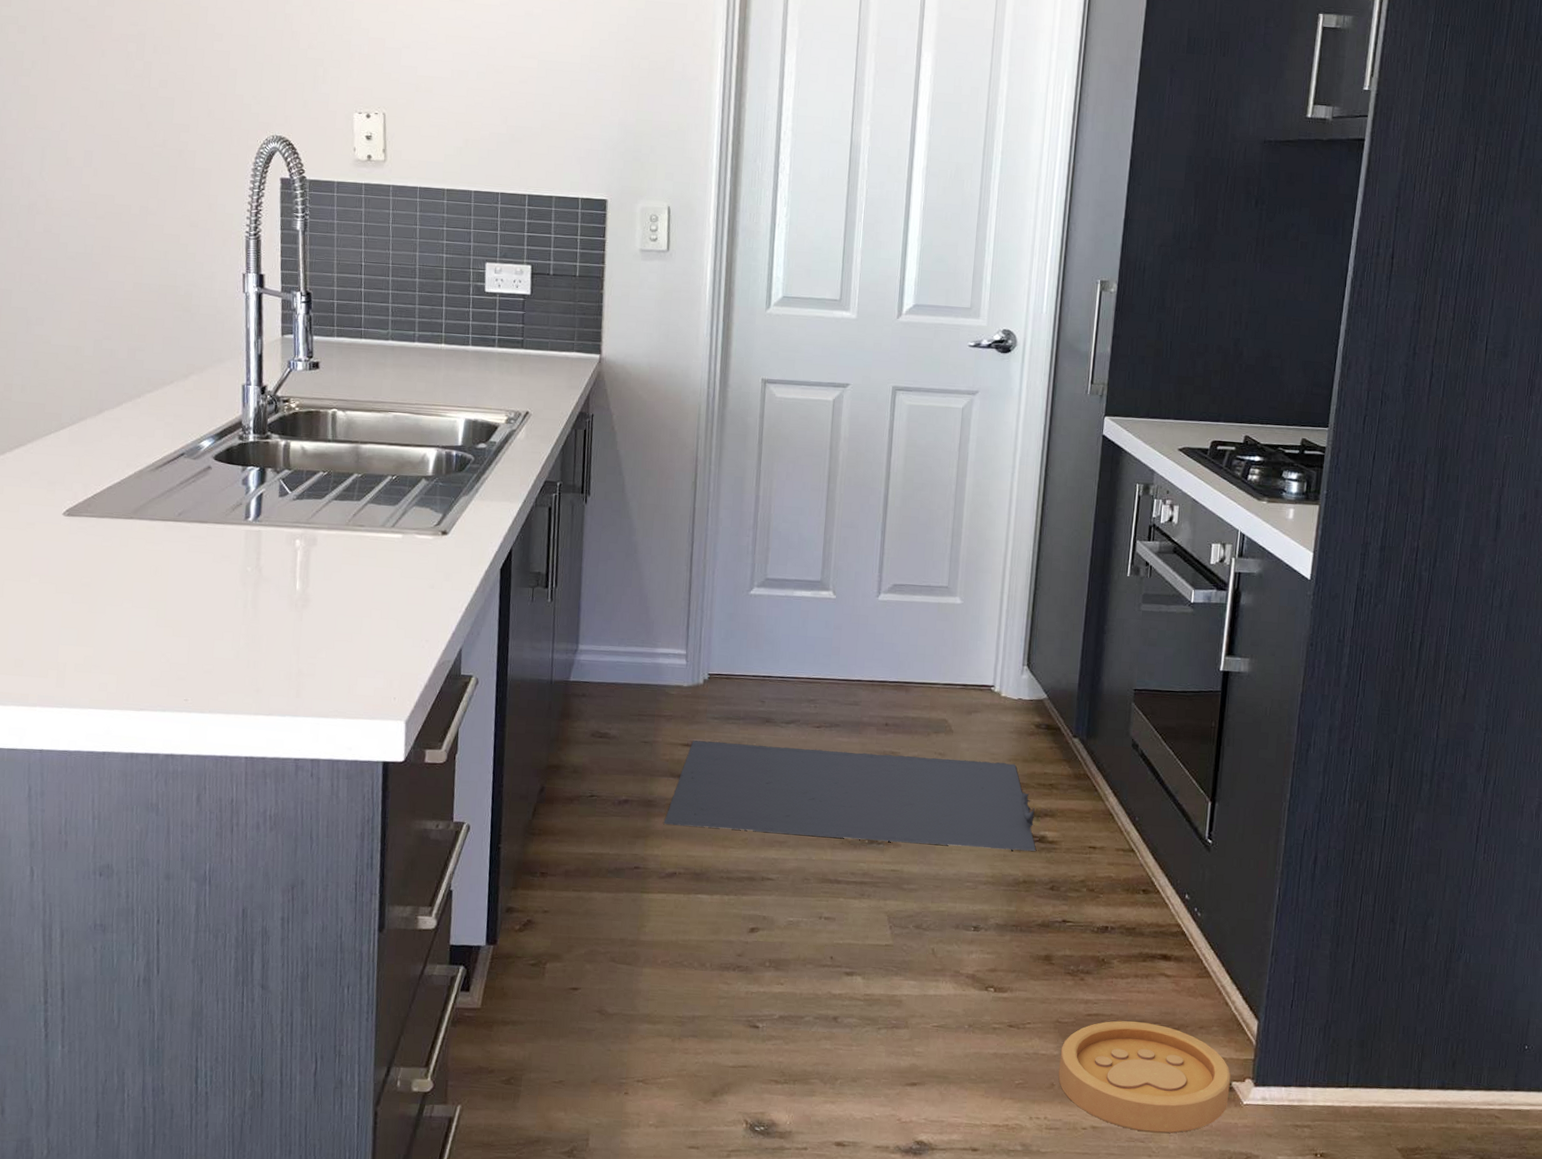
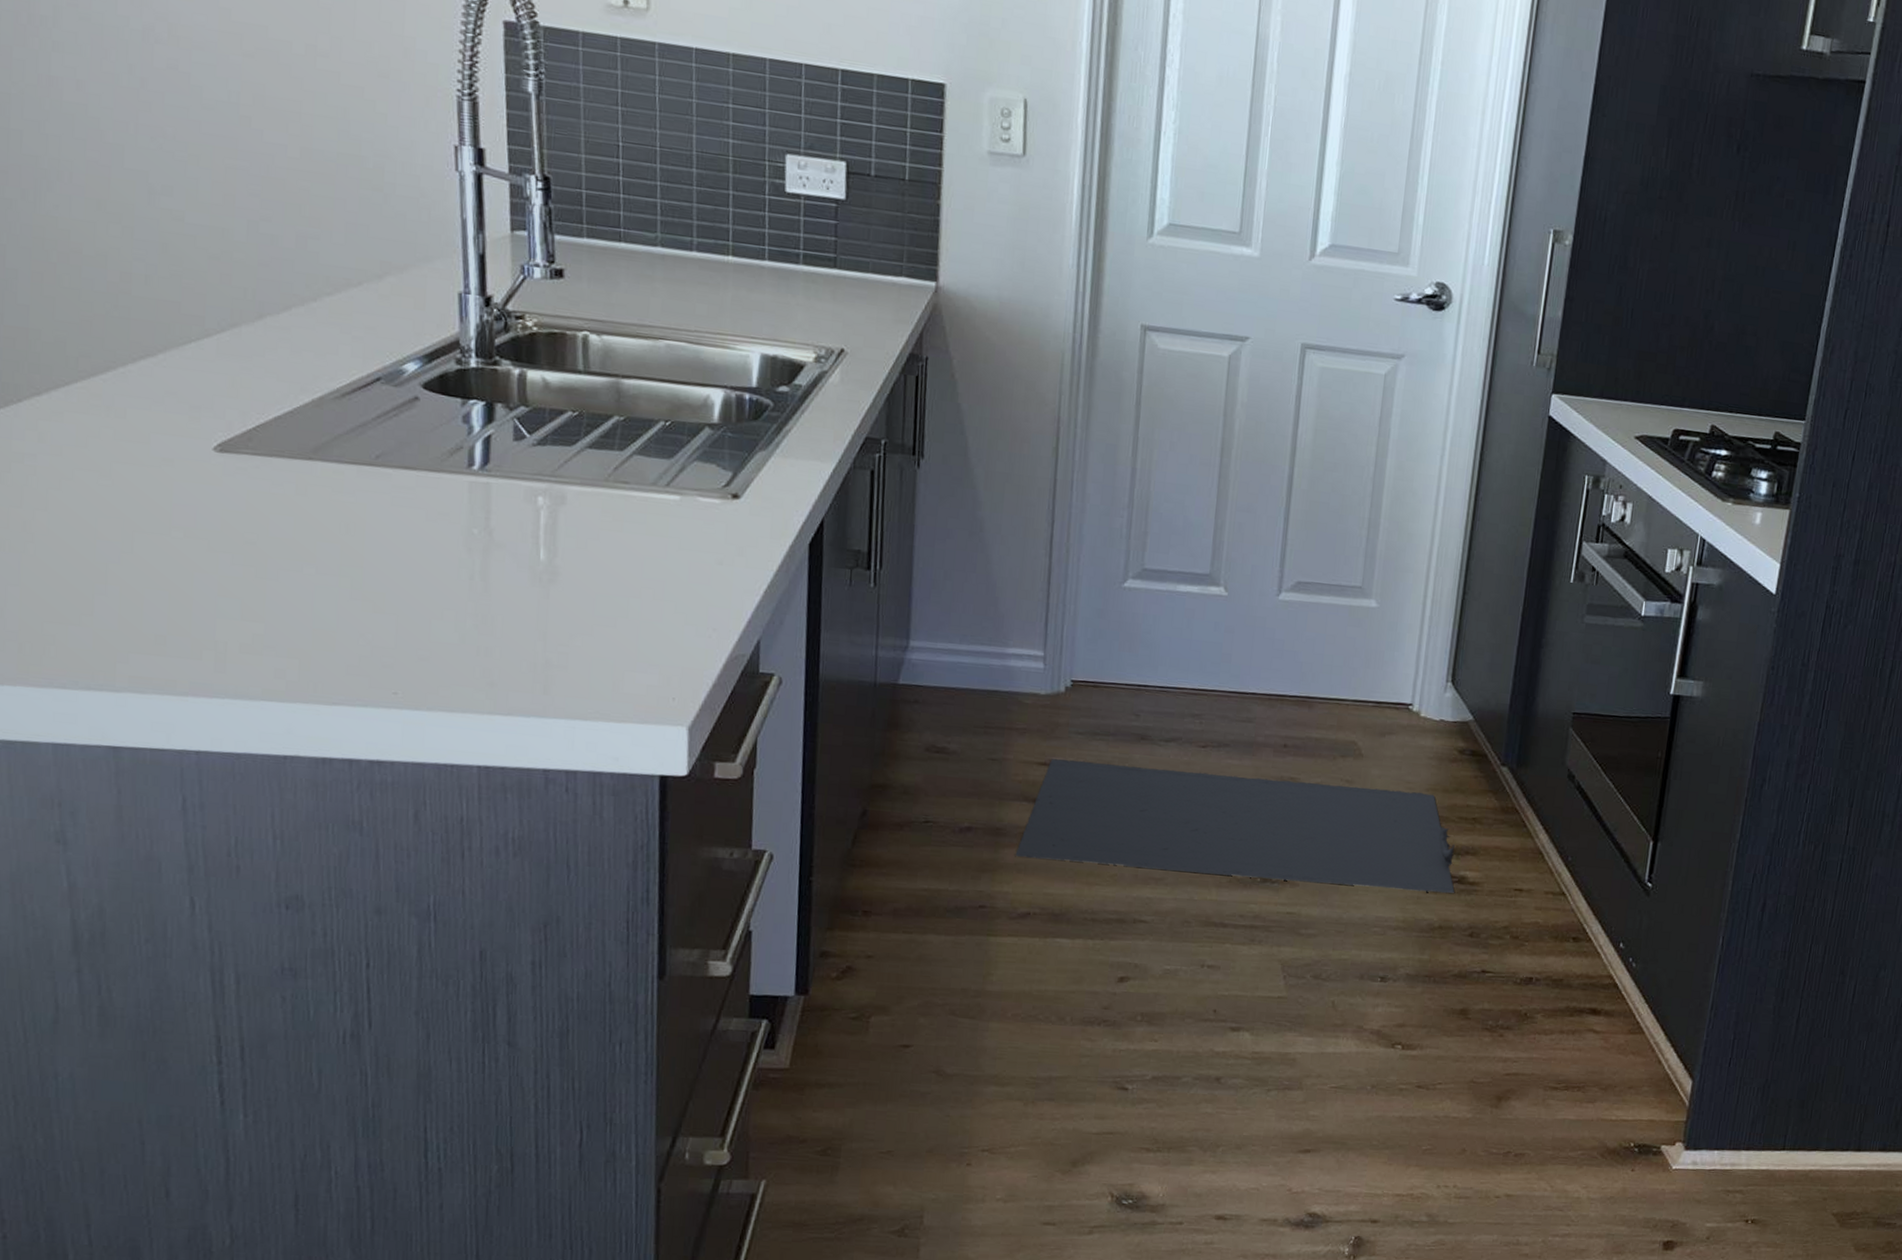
pet bowl: present [1058,1020,1231,1133] -> none [1471,1080,1660,1201]

